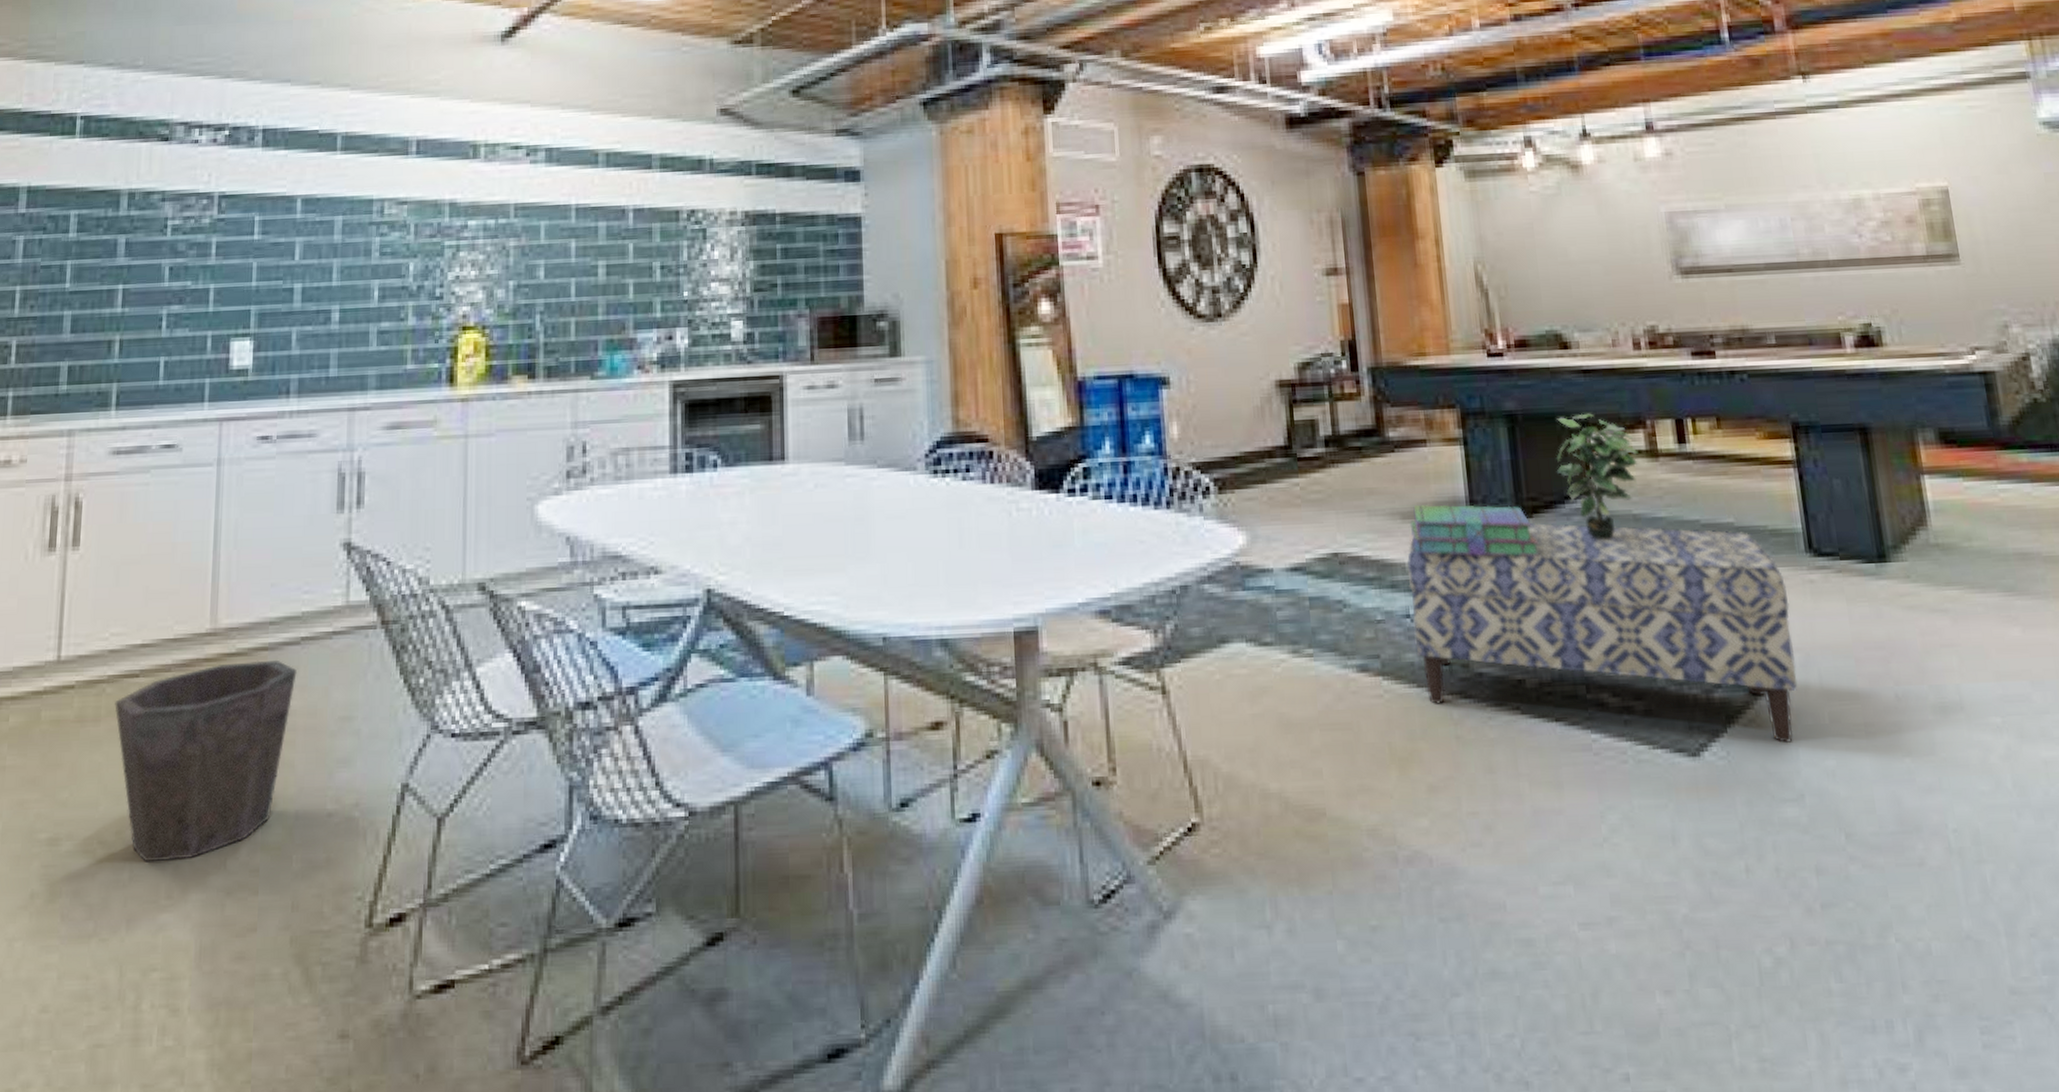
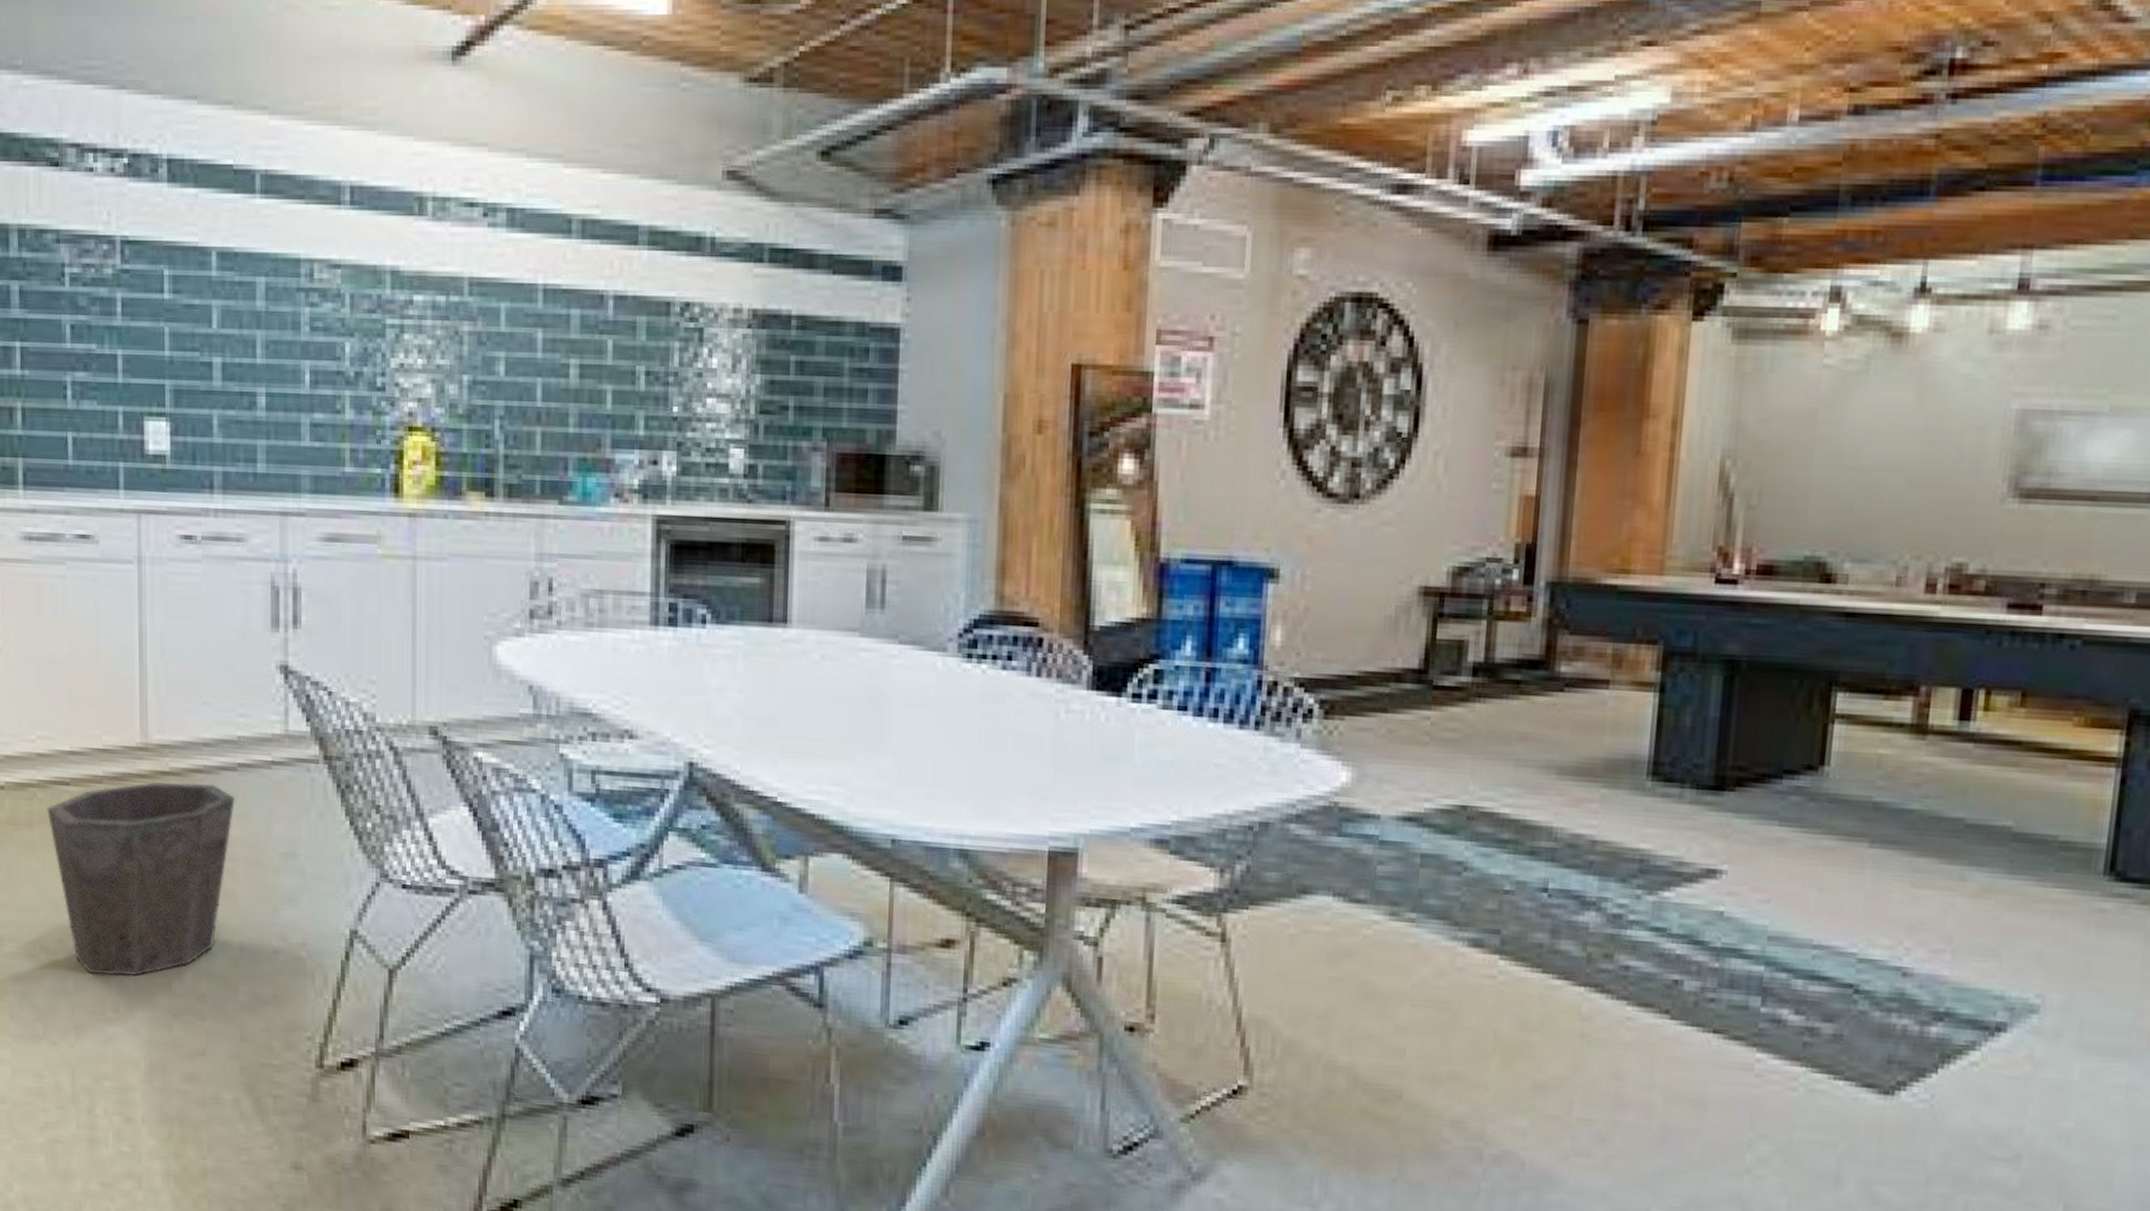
bench: present [1407,523,1798,744] -> none [1548,797,2064,1096]
stack of books: present [1409,505,1539,557] -> none [1567,760,1735,839]
potted plant: present [1557,413,1639,540] -> none [1781,668,1900,829]

